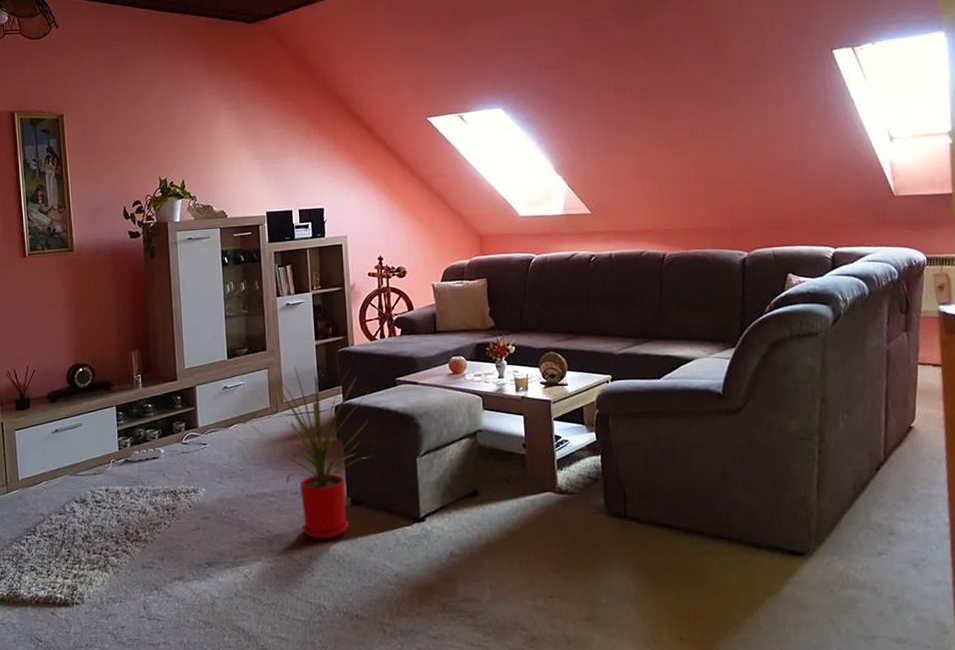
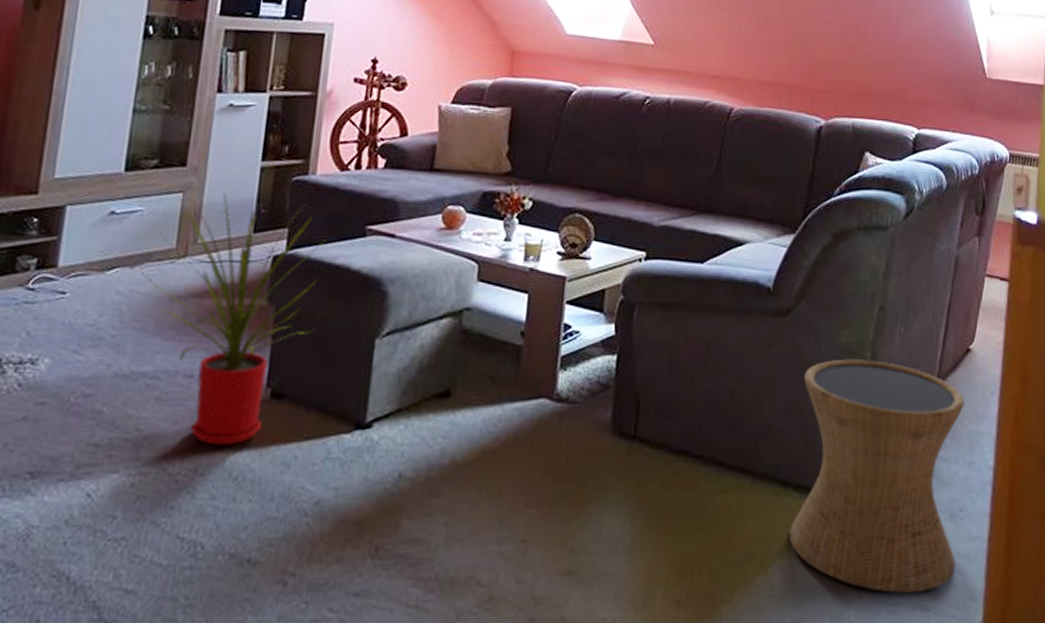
side table: none [761,443,925,629] -> present [789,359,964,593]

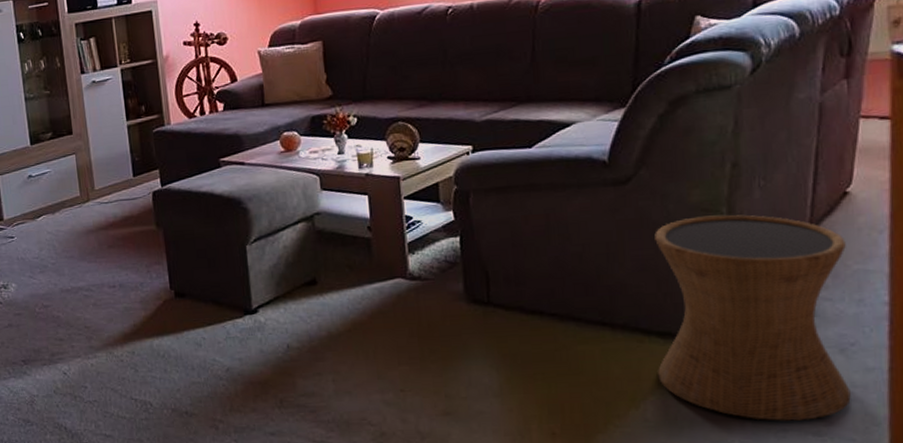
house plant: present [140,191,327,446] -> none [60,148,197,334]

